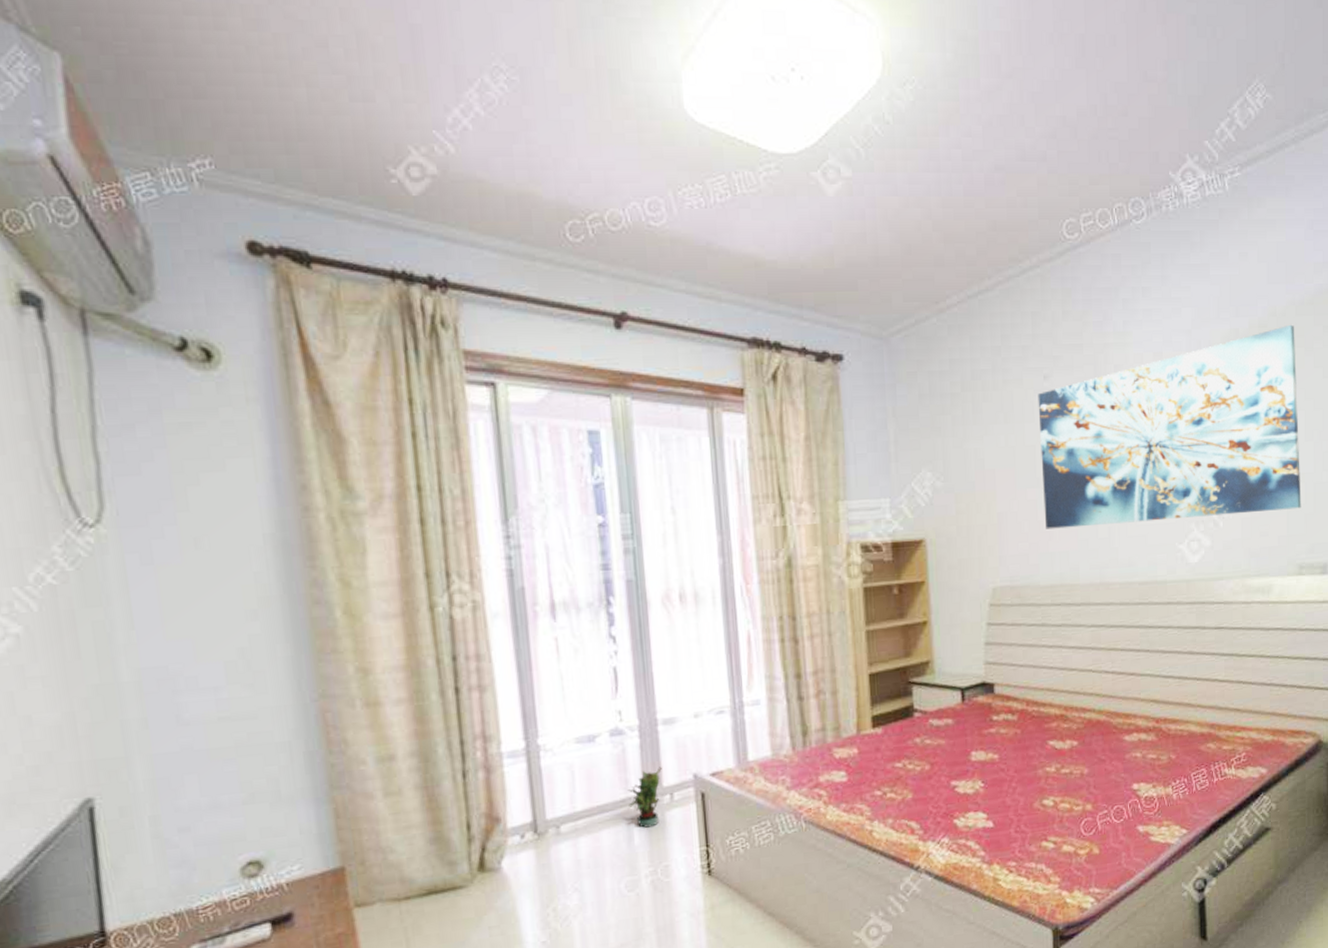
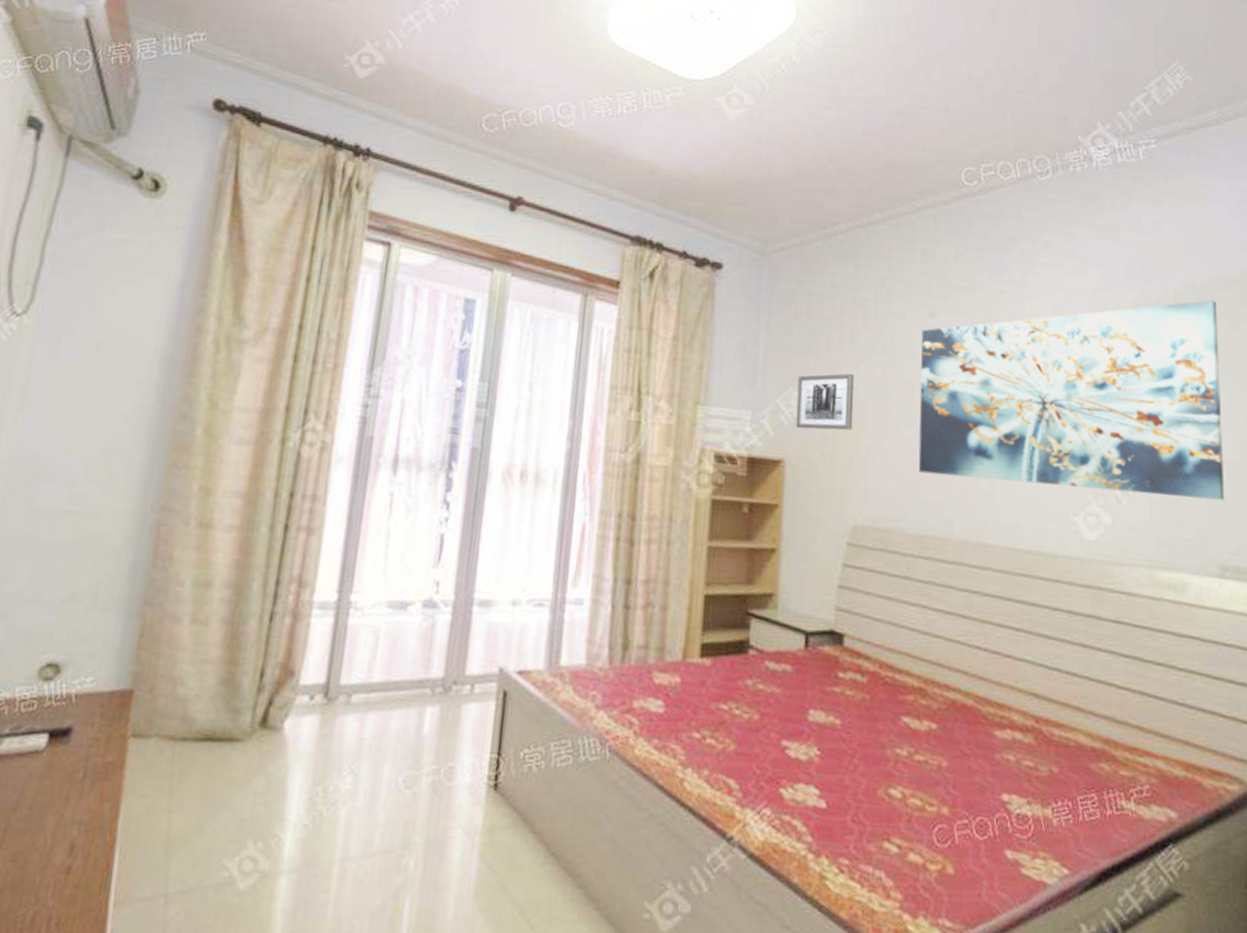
potted plant: present [627,766,662,828] -> none [426,651,468,718]
wall art: none [929,446,984,507] -> present [795,373,854,431]

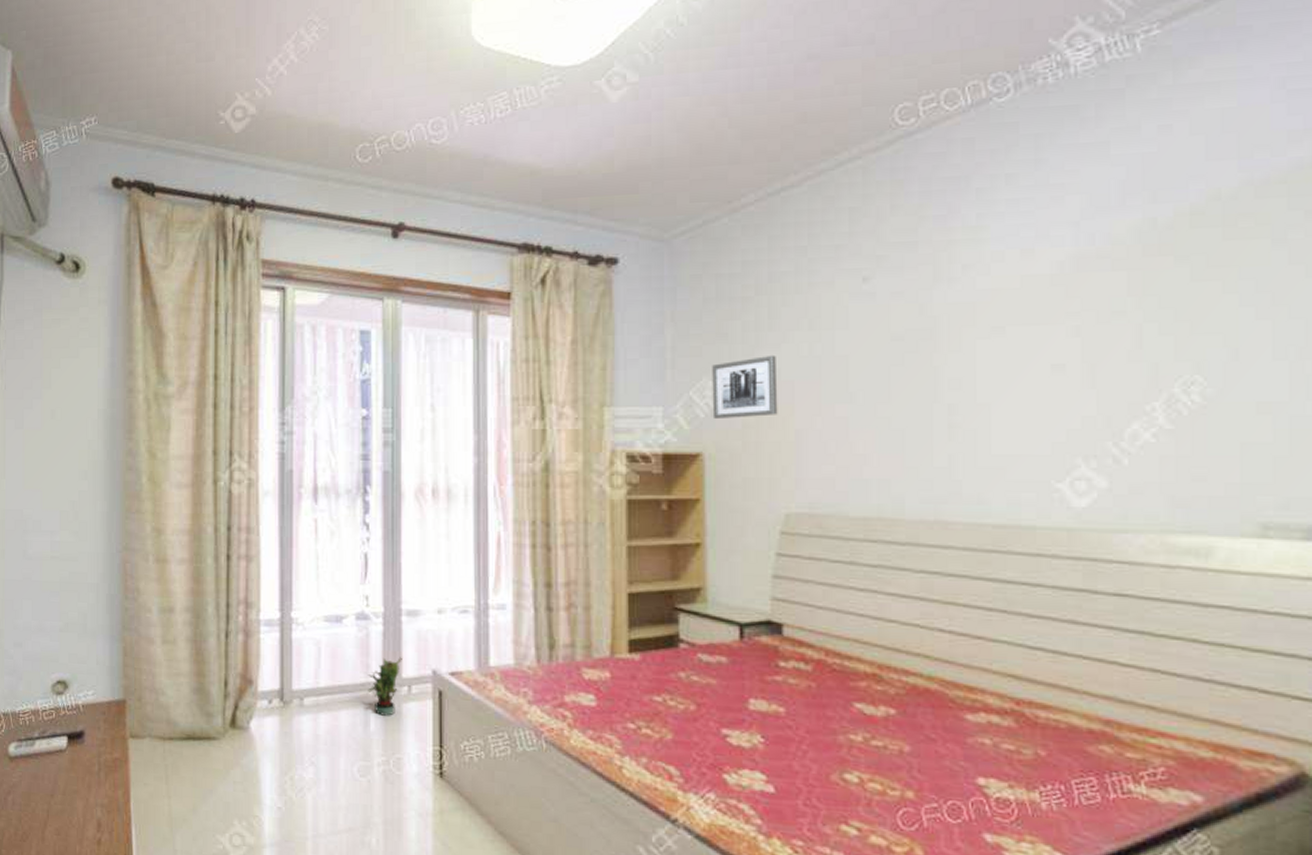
potted plant: none [426,651,468,718] -> present [368,657,402,716]
wall art: present [918,300,1225,501] -> none [854,210,1266,452]

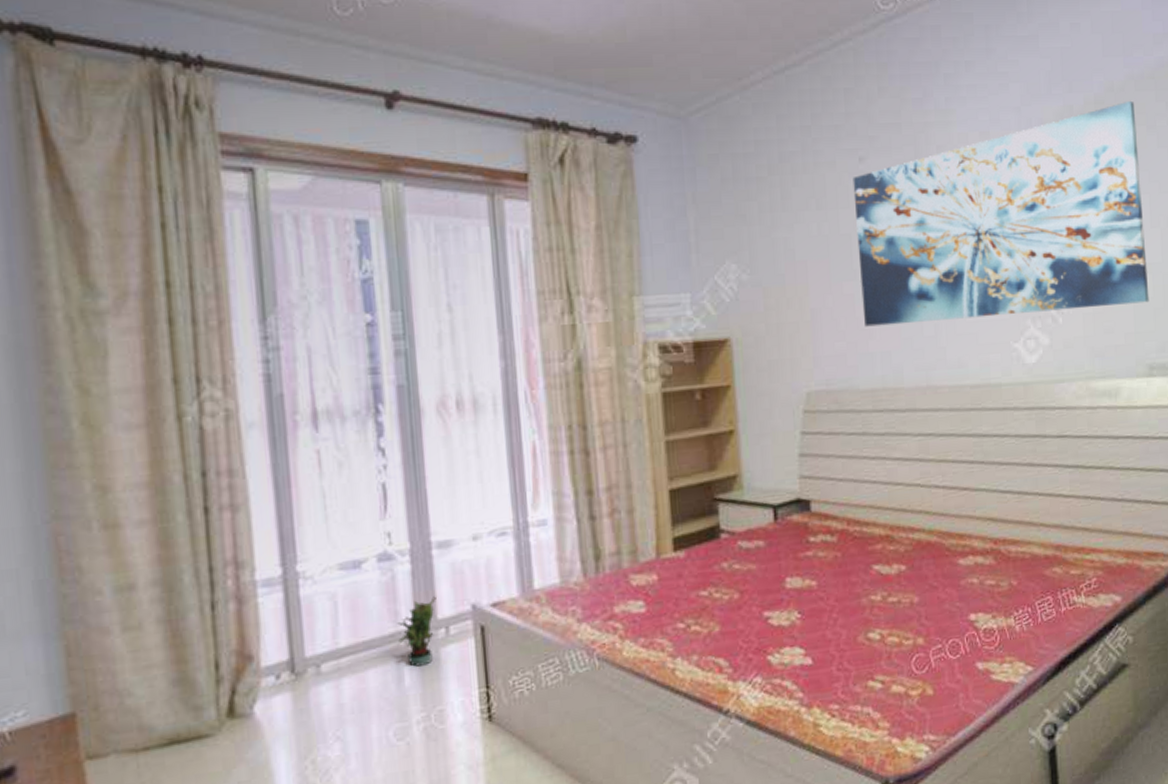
wall art: present [712,354,778,418] -> none [734,235,795,302]
wall art: none [854,210,1266,452] -> present [853,100,1149,327]

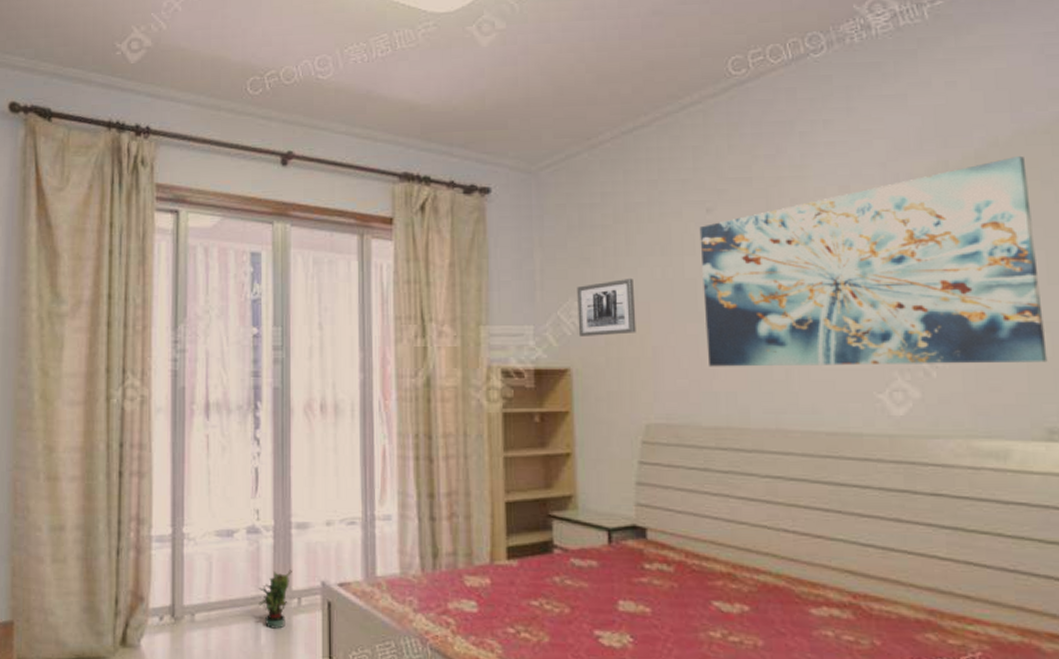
wall art: none [734,235,795,302] -> present [577,278,636,336]

